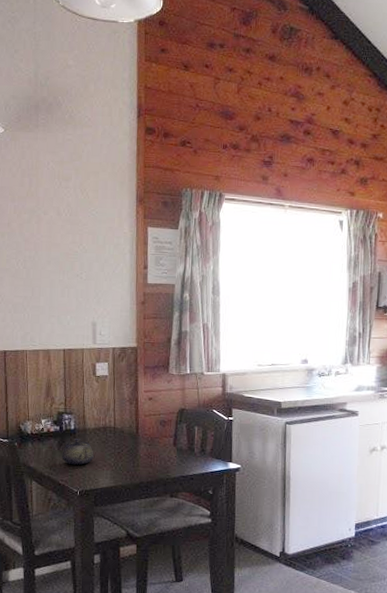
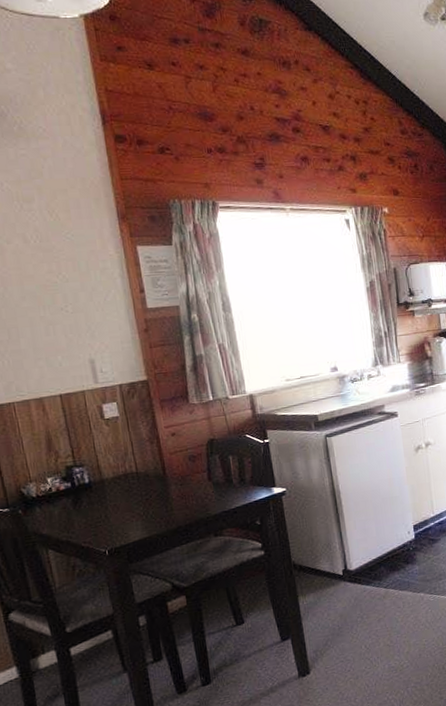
teapot: present [62,439,94,466] -> none [79,492,119,524]

